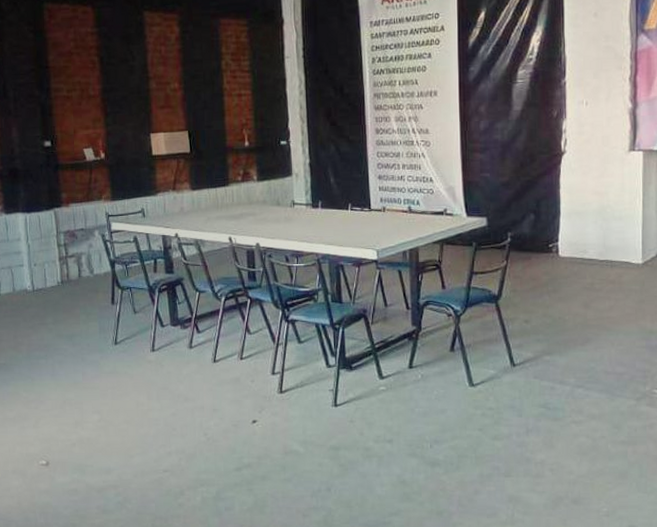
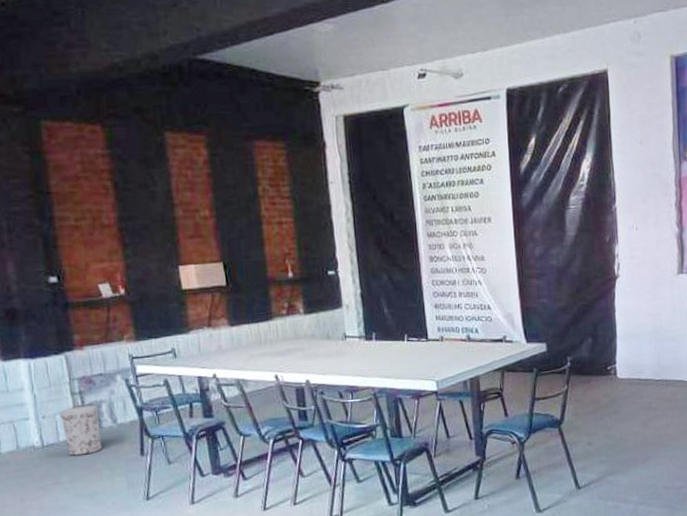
trash can: none [48,255,80,300] -> present [60,404,102,456]

